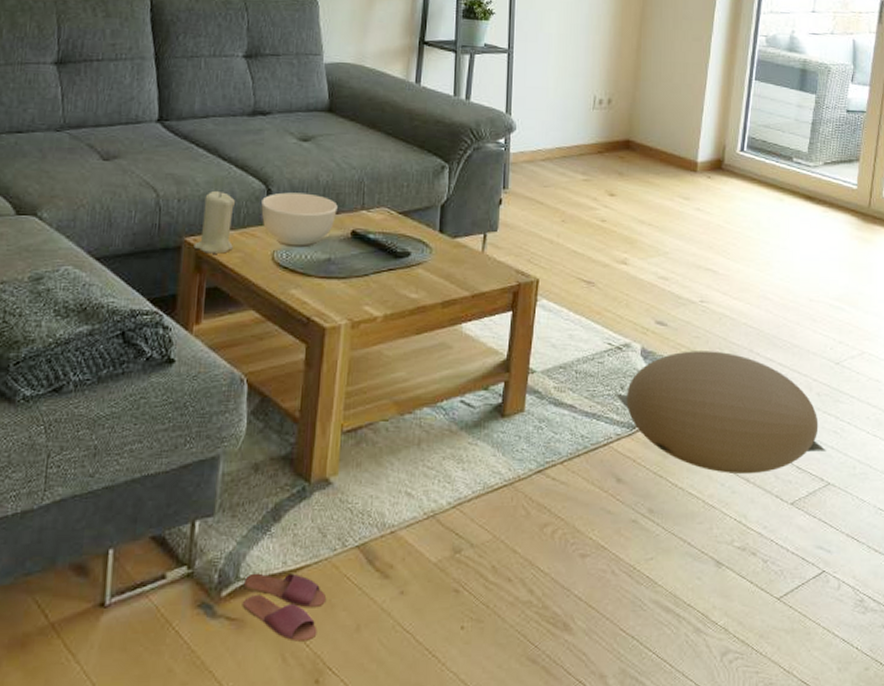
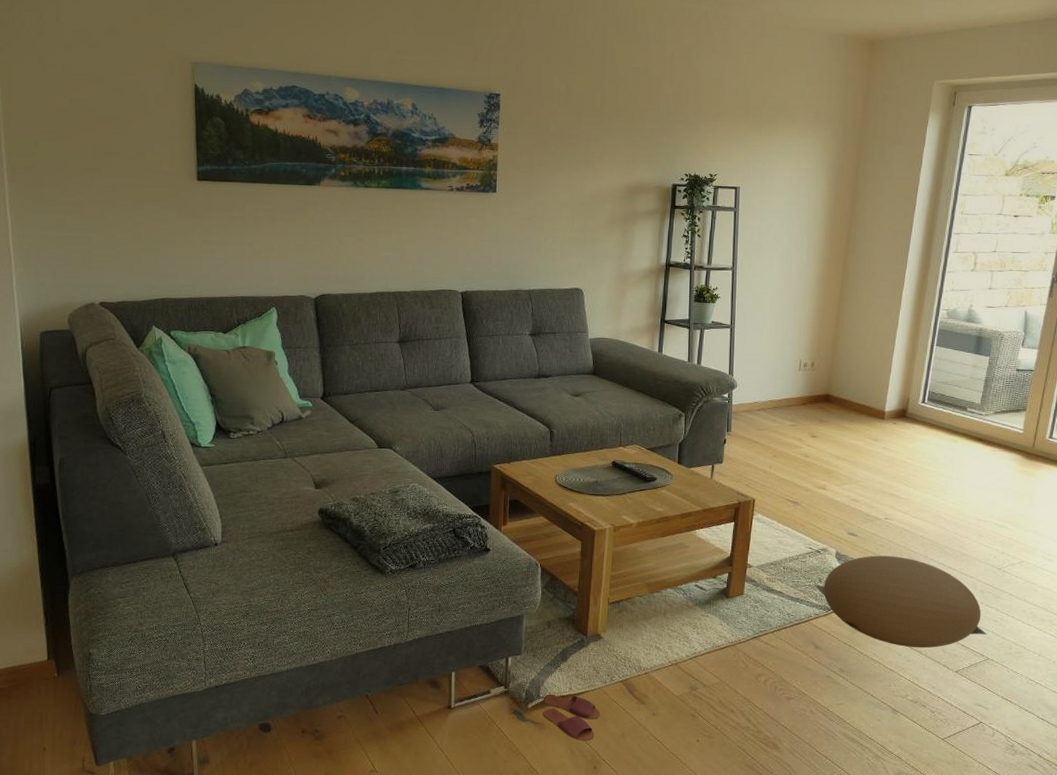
candle: present [193,190,235,254] -> none [499,432,527,477]
bowl: present [261,192,338,248] -> none [546,433,602,473]

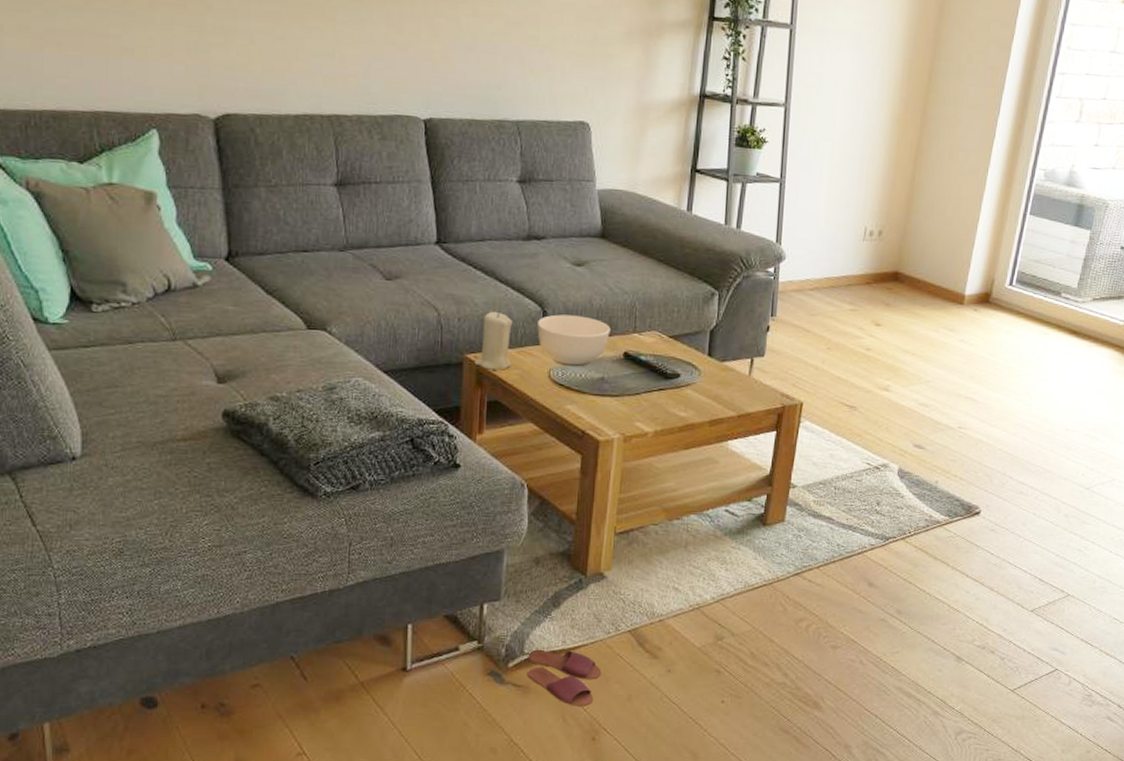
candle: none [499,432,527,477] -> present [474,311,512,371]
bowl: none [546,433,602,473] -> present [537,314,611,367]
pouf: present [814,555,987,648] -> none [871,472,1069,584]

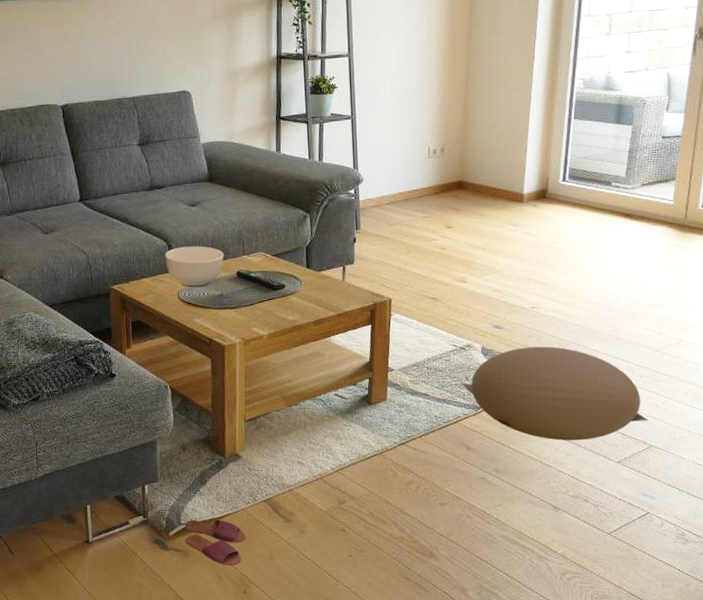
candle: present [474,311,512,371] -> none [118,249,148,297]
pouf: none [871,472,1069,584] -> present [461,346,648,441]

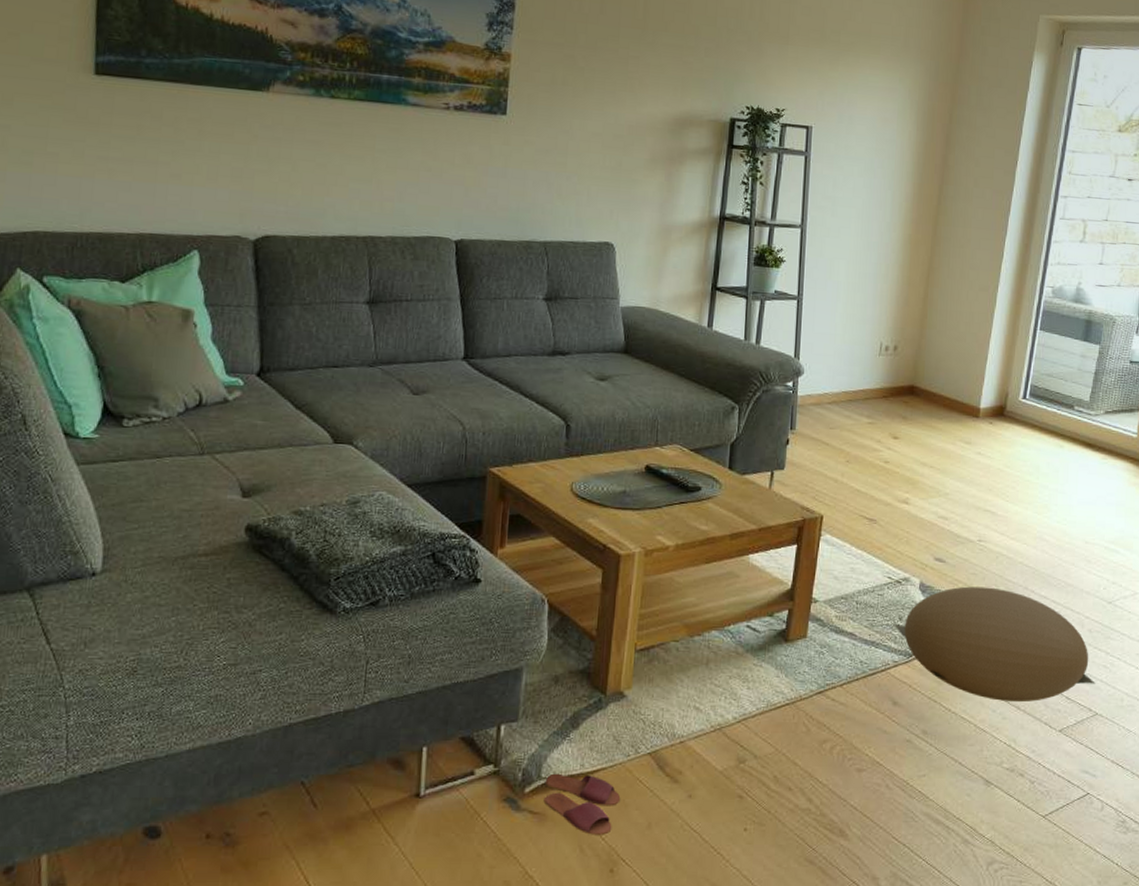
bowl: present [165,246,224,288] -> none [560,428,633,480]

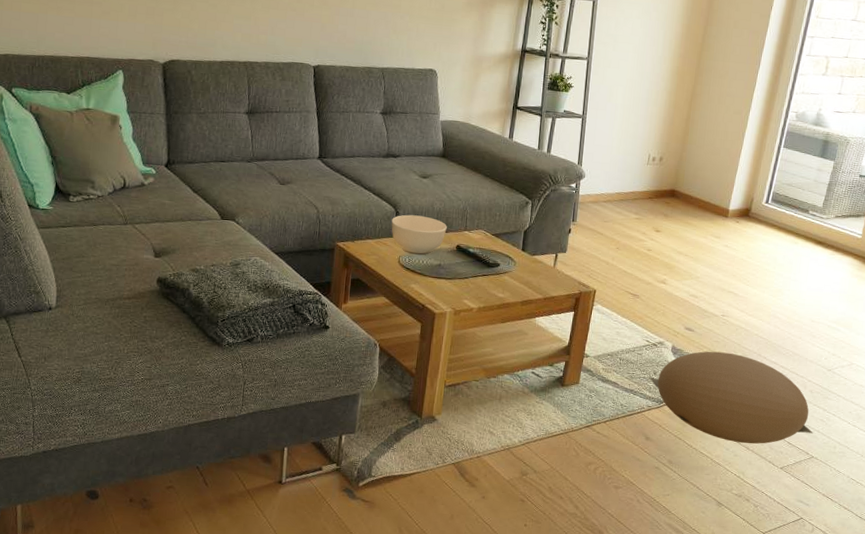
slippers: present [543,773,621,835] -> none [373,473,431,521]
bowl: none [560,428,633,480] -> present [391,214,447,255]

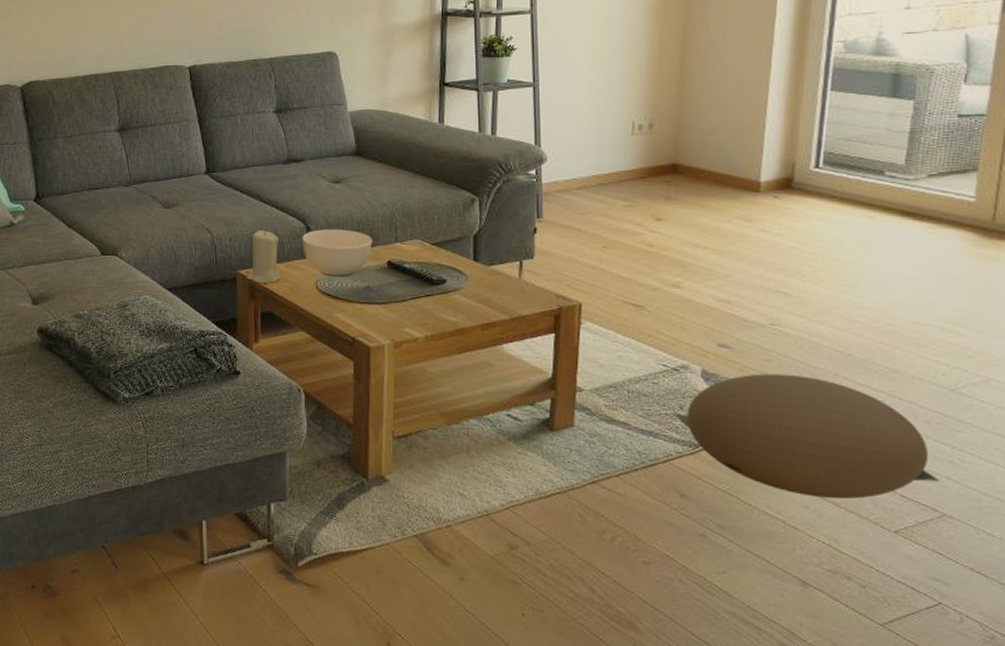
candle: none [343,210,373,256] -> present [246,230,281,284]

